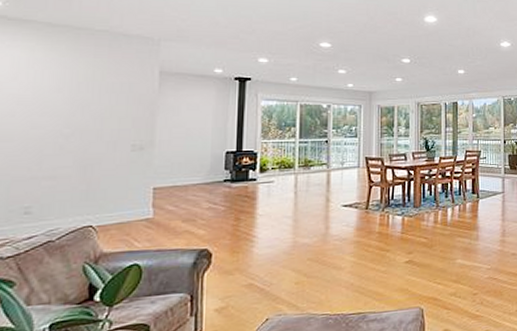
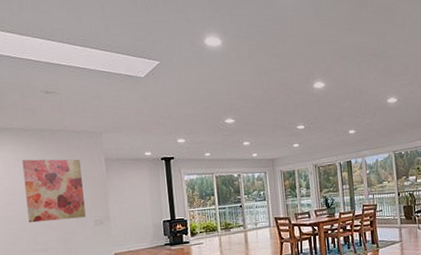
wall art: none [35,62,126,142] -> present [22,159,86,223]

